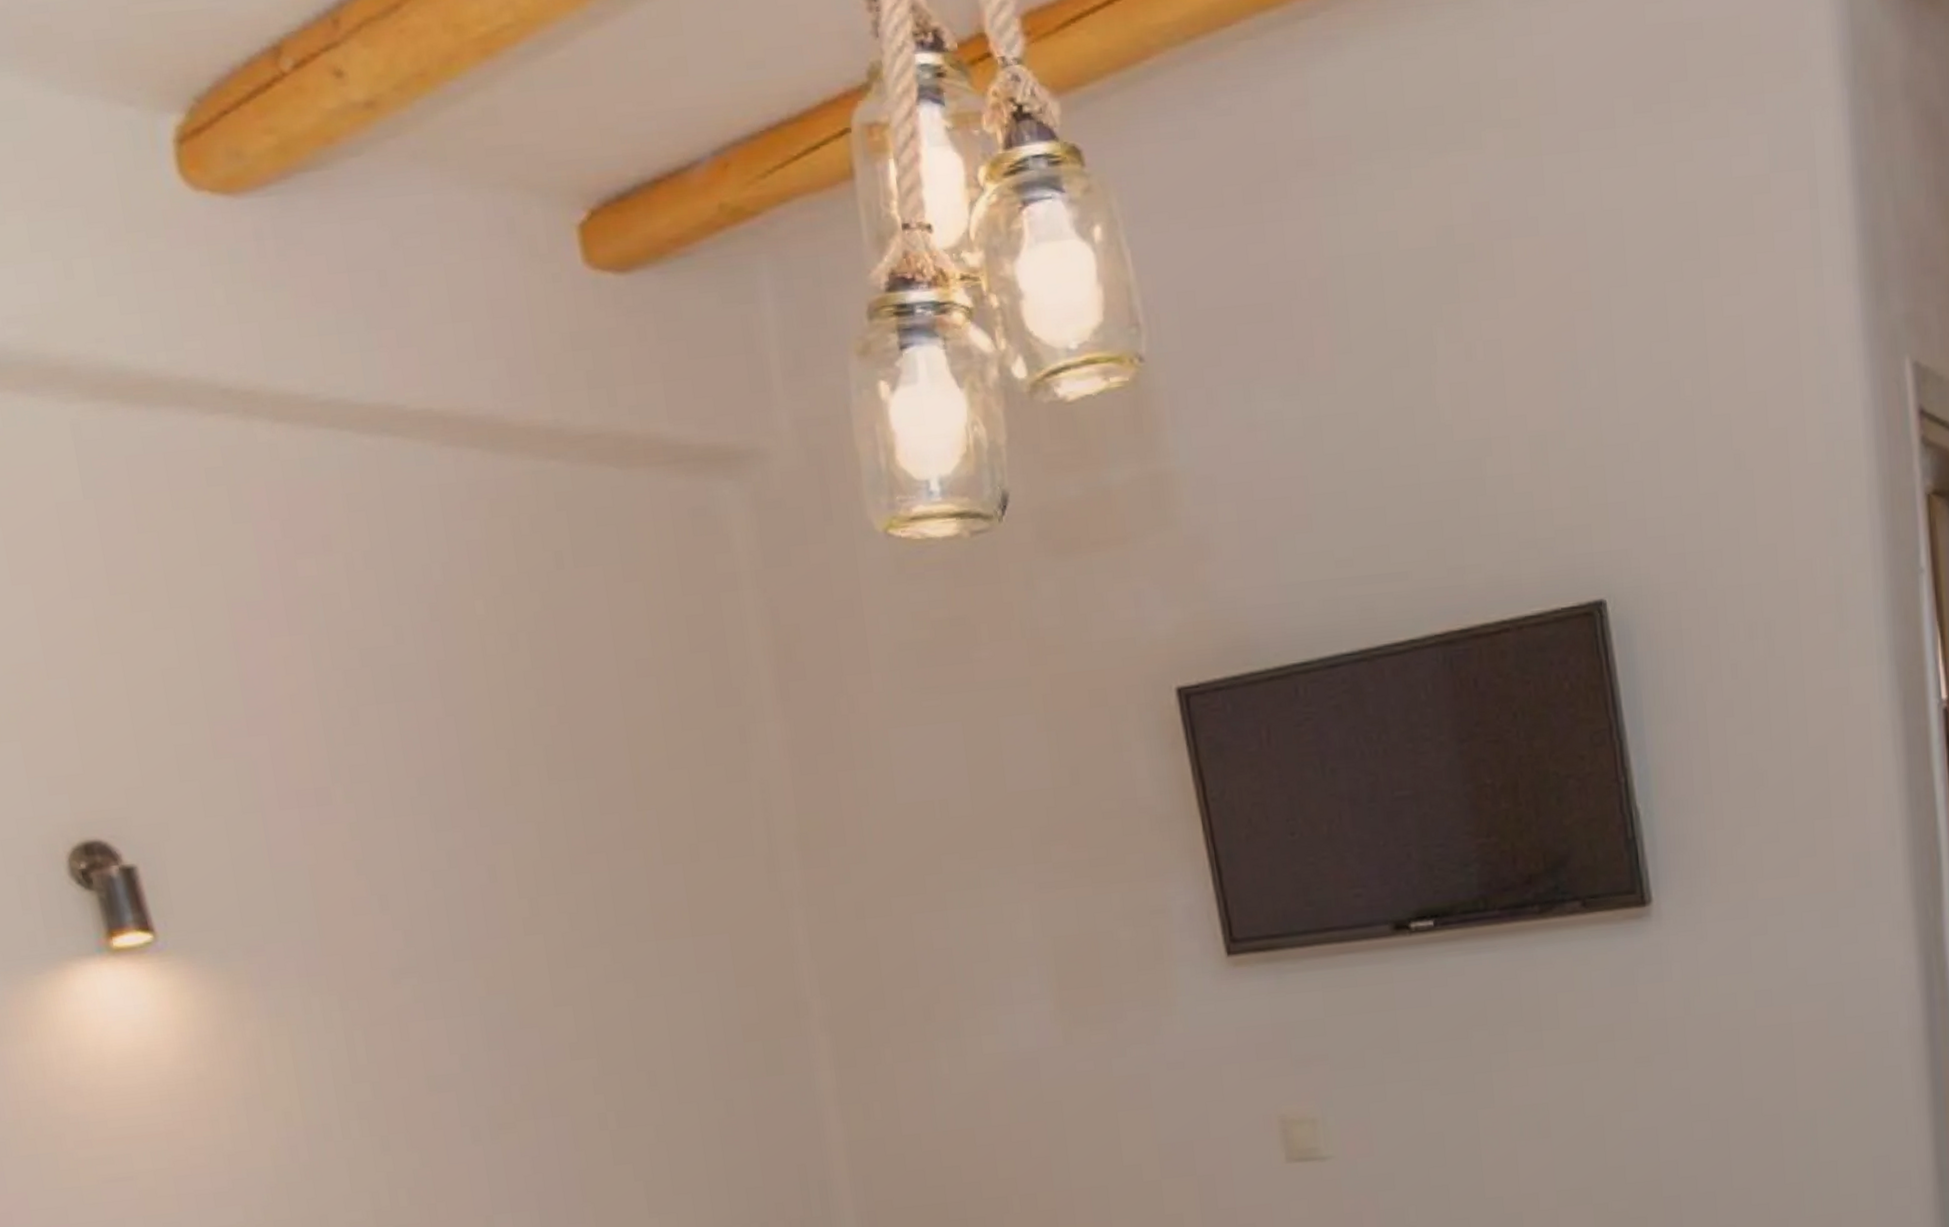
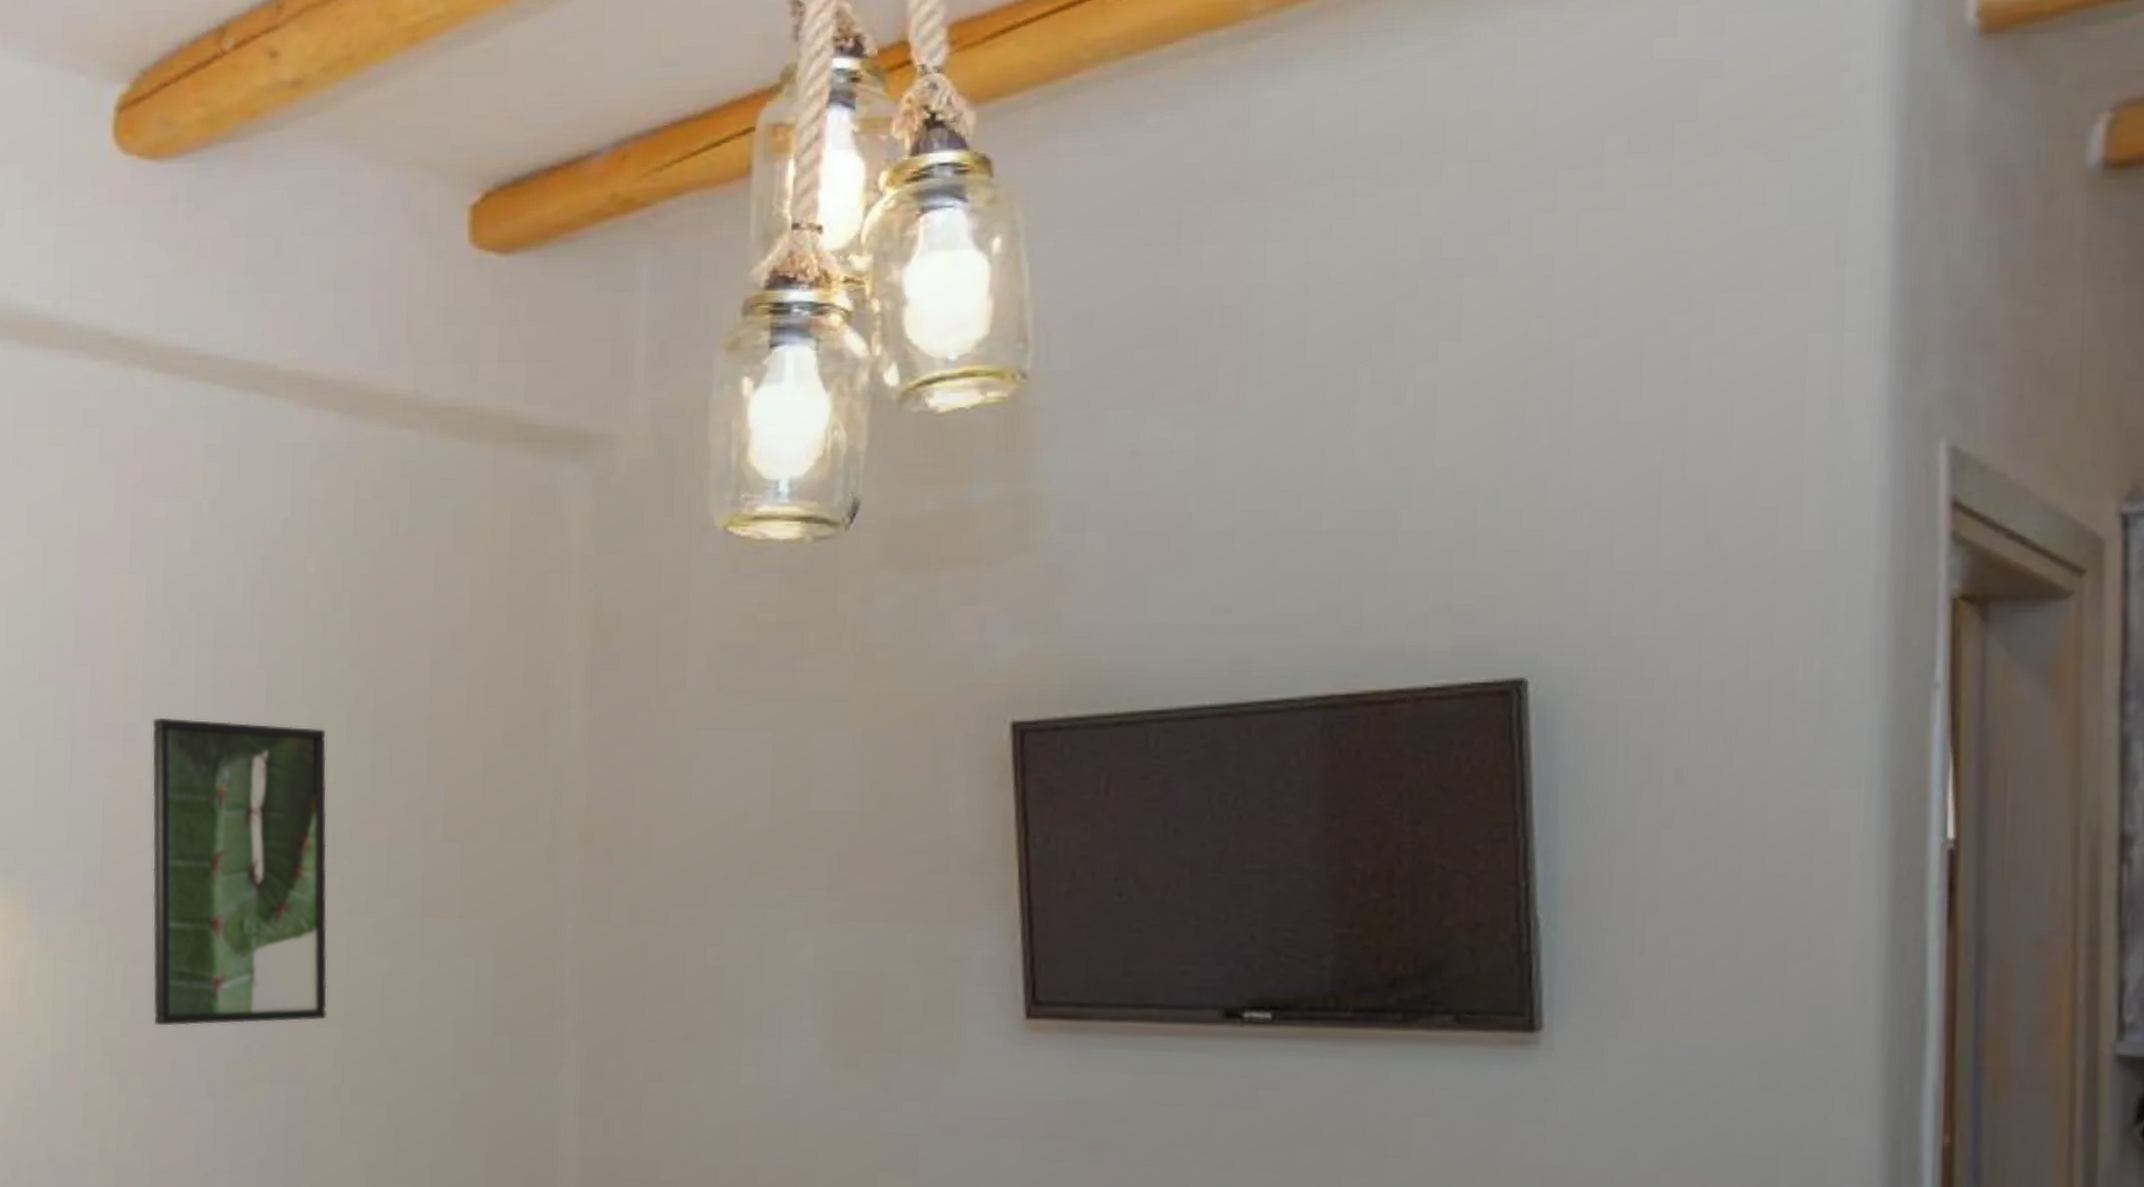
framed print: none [345,770,579,1083] -> present [152,717,327,1026]

